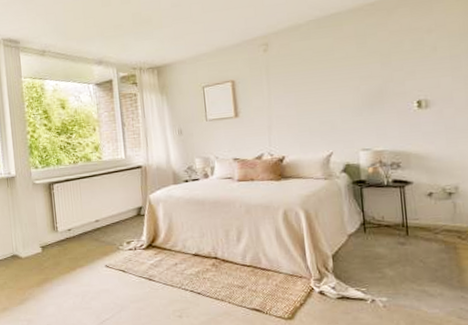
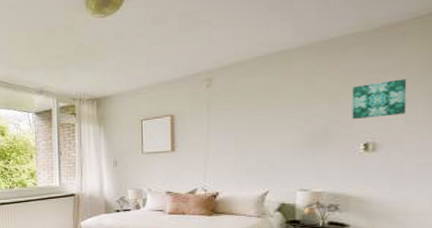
wall art: none [400,37,452,79] -> present [352,79,407,120]

